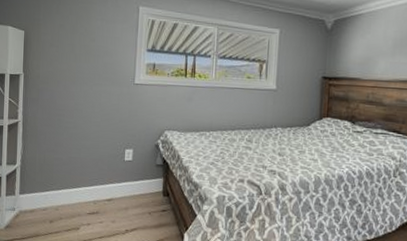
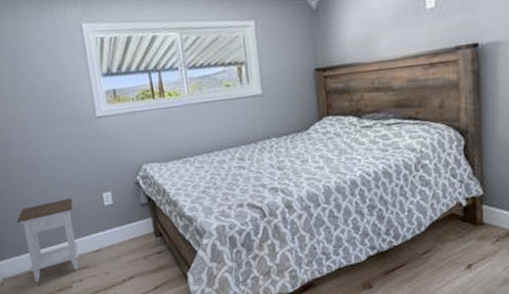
nightstand: none [44,148,98,219] -> present [16,197,80,282]

